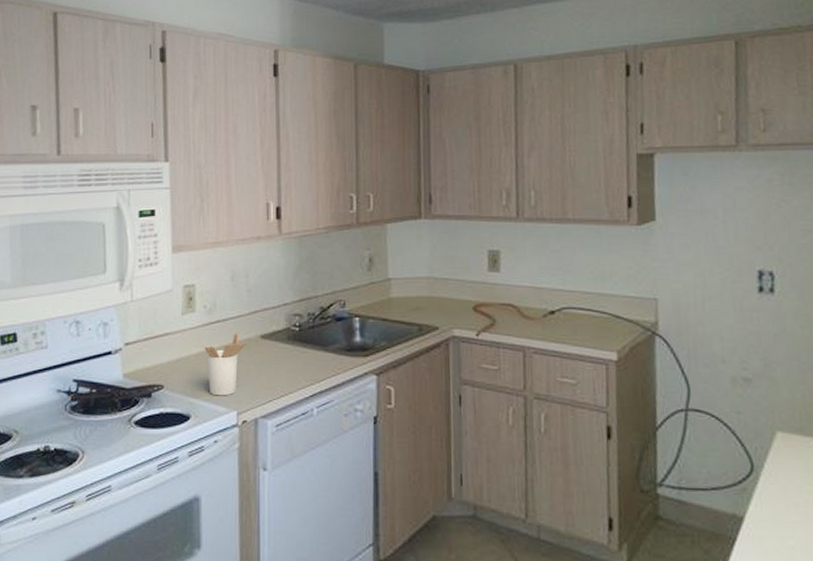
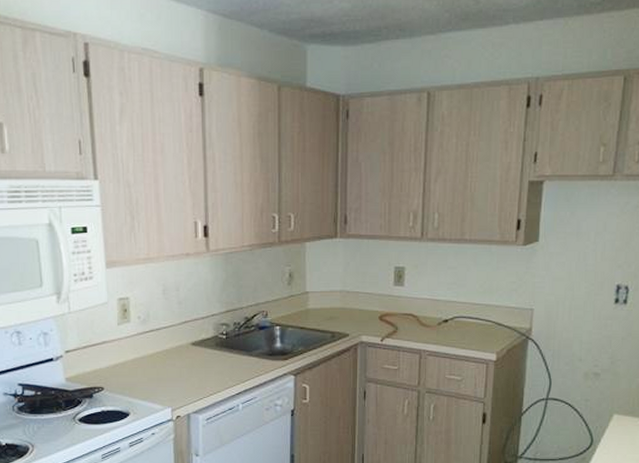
utensil holder: present [204,333,247,396] -> none [140,341,179,396]

